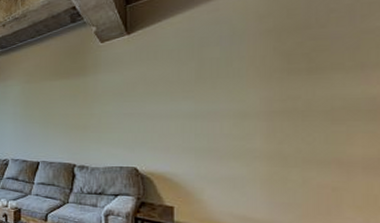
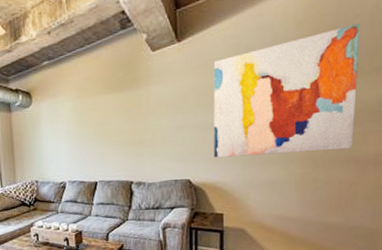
wall art: none [164,18,337,150] -> present [213,23,361,158]

